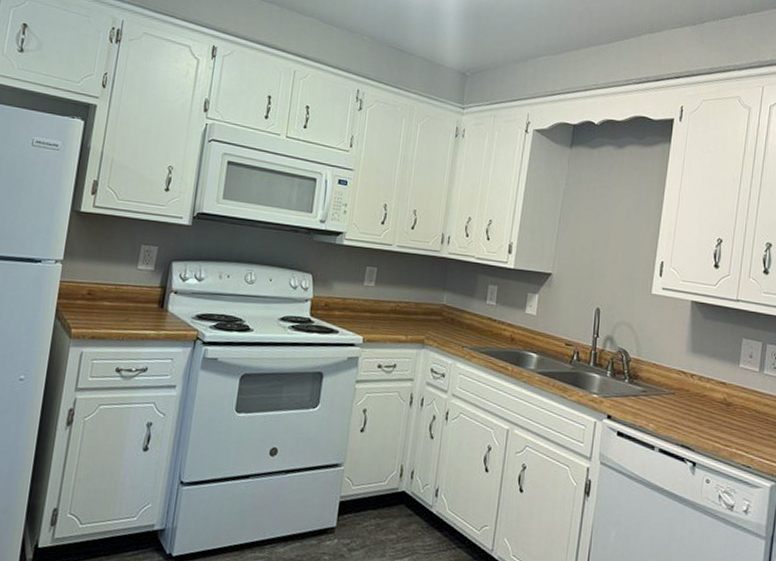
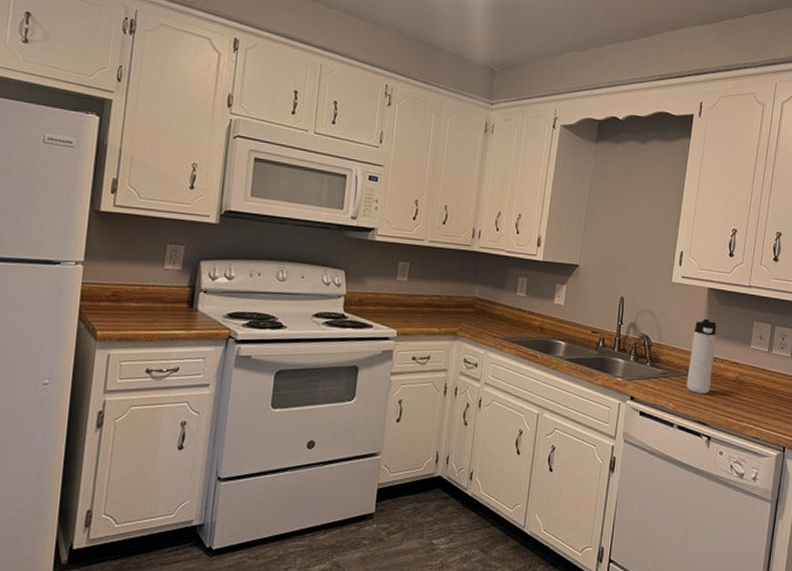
thermos bottle: none [668,333,701,415] -> present [686,318,717,394]

